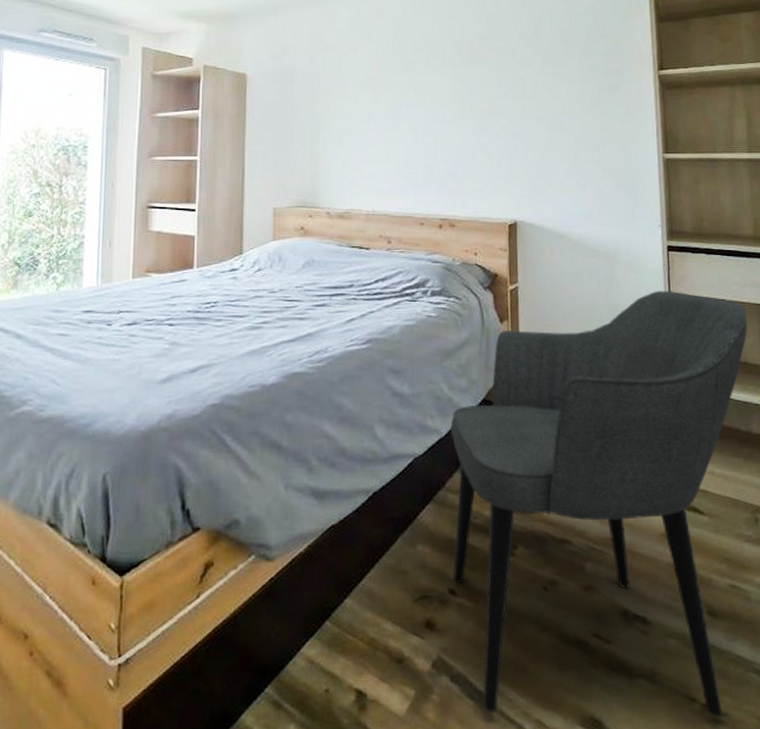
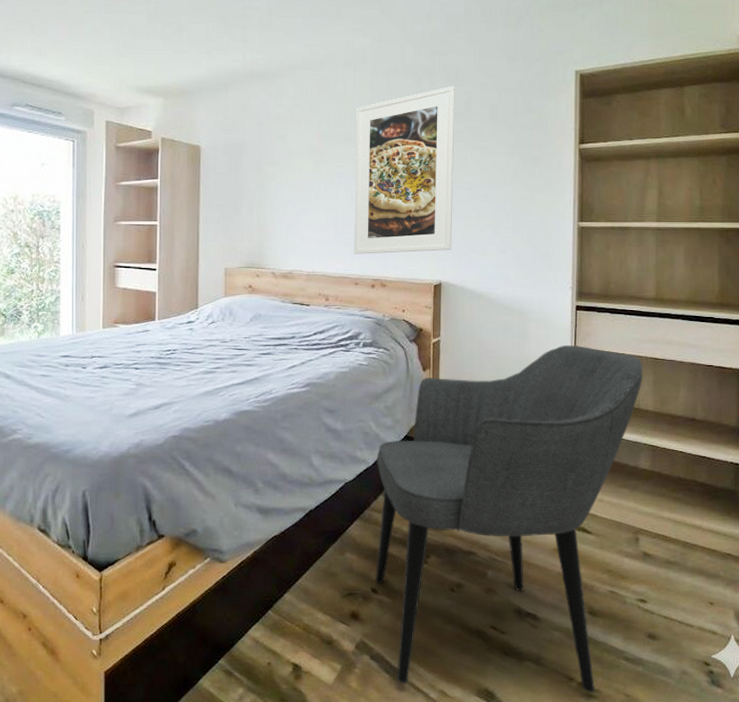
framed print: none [417,9,526,191] -> present [354,85,455,254]

